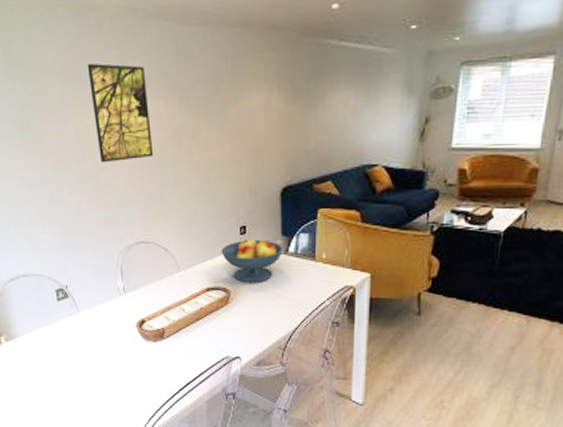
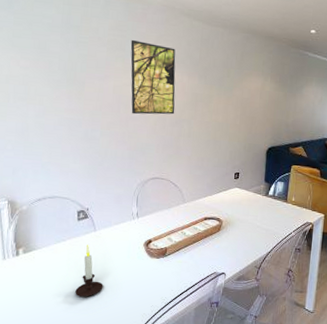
candle: none [67,329,97,389] -> present [75,244,103,297]
fruit bowl: present [221,239,283,282] -> none [218,183,265,216]

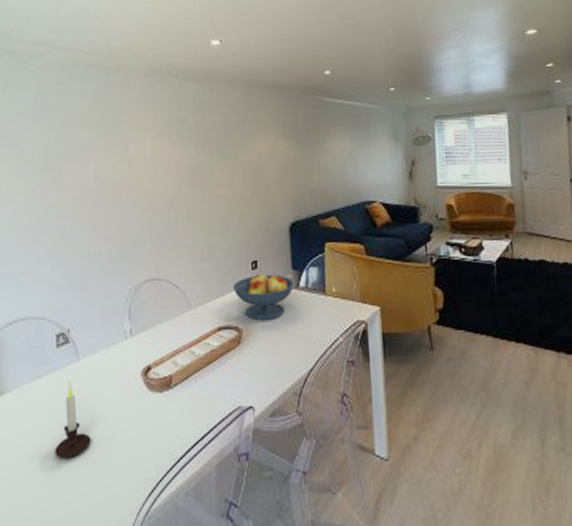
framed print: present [130,39,176,115] -> none [112,113,169,201]
fruit bowl: none [218,183,265,216] -> present [233,274,294,320]

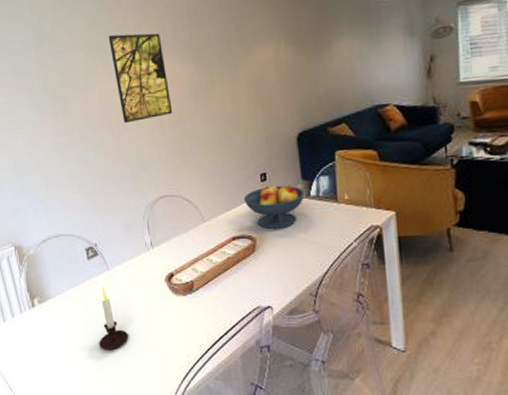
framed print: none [112,113,169,201] -> present [108,33,173,124]

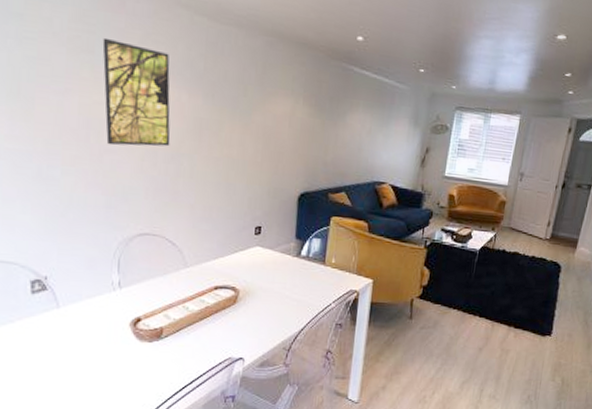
candle: present [99,287,129,350] -> none [32,326,73,398]
fruit bowl: present [243,184,305,229] -> none [233,240,296,283]

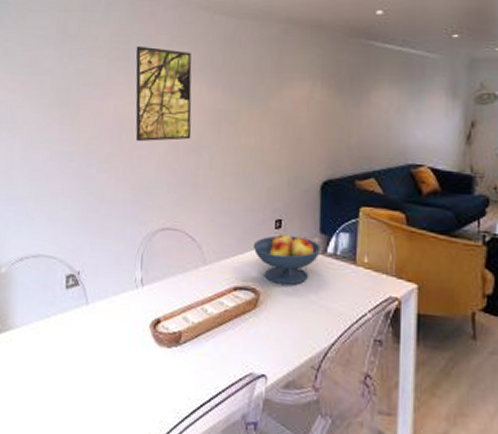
fruit bowl: none [233,240,296,283] -> present [253,234,321,285]

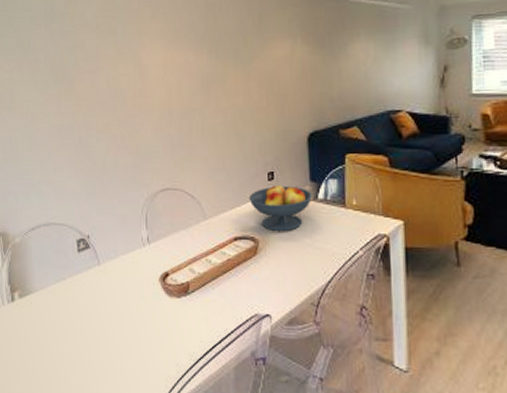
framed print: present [135,45,192,142] -> none [122,18,182,110]

